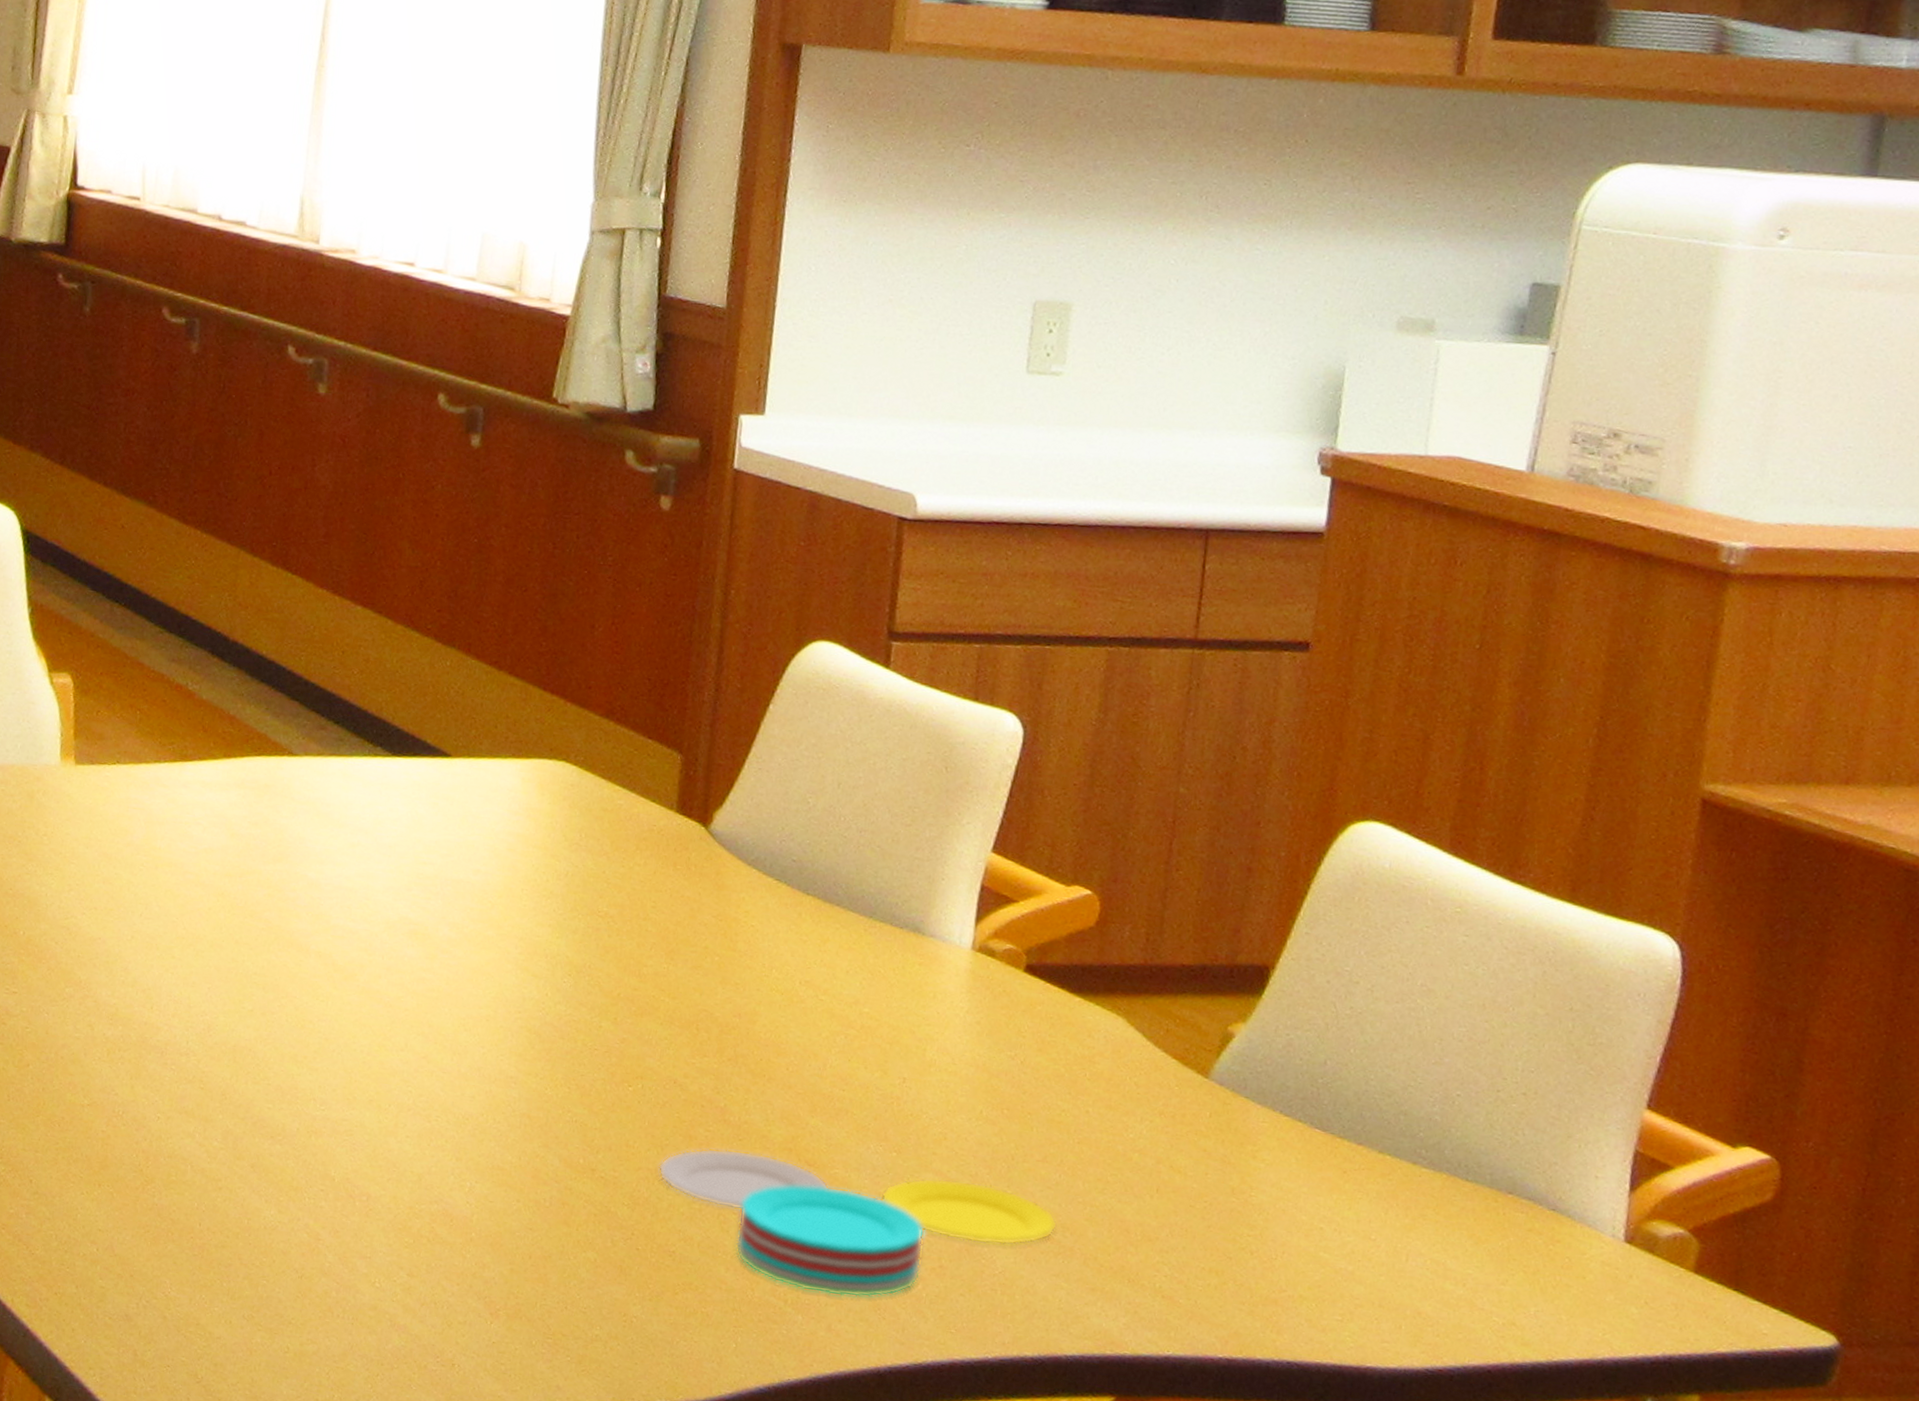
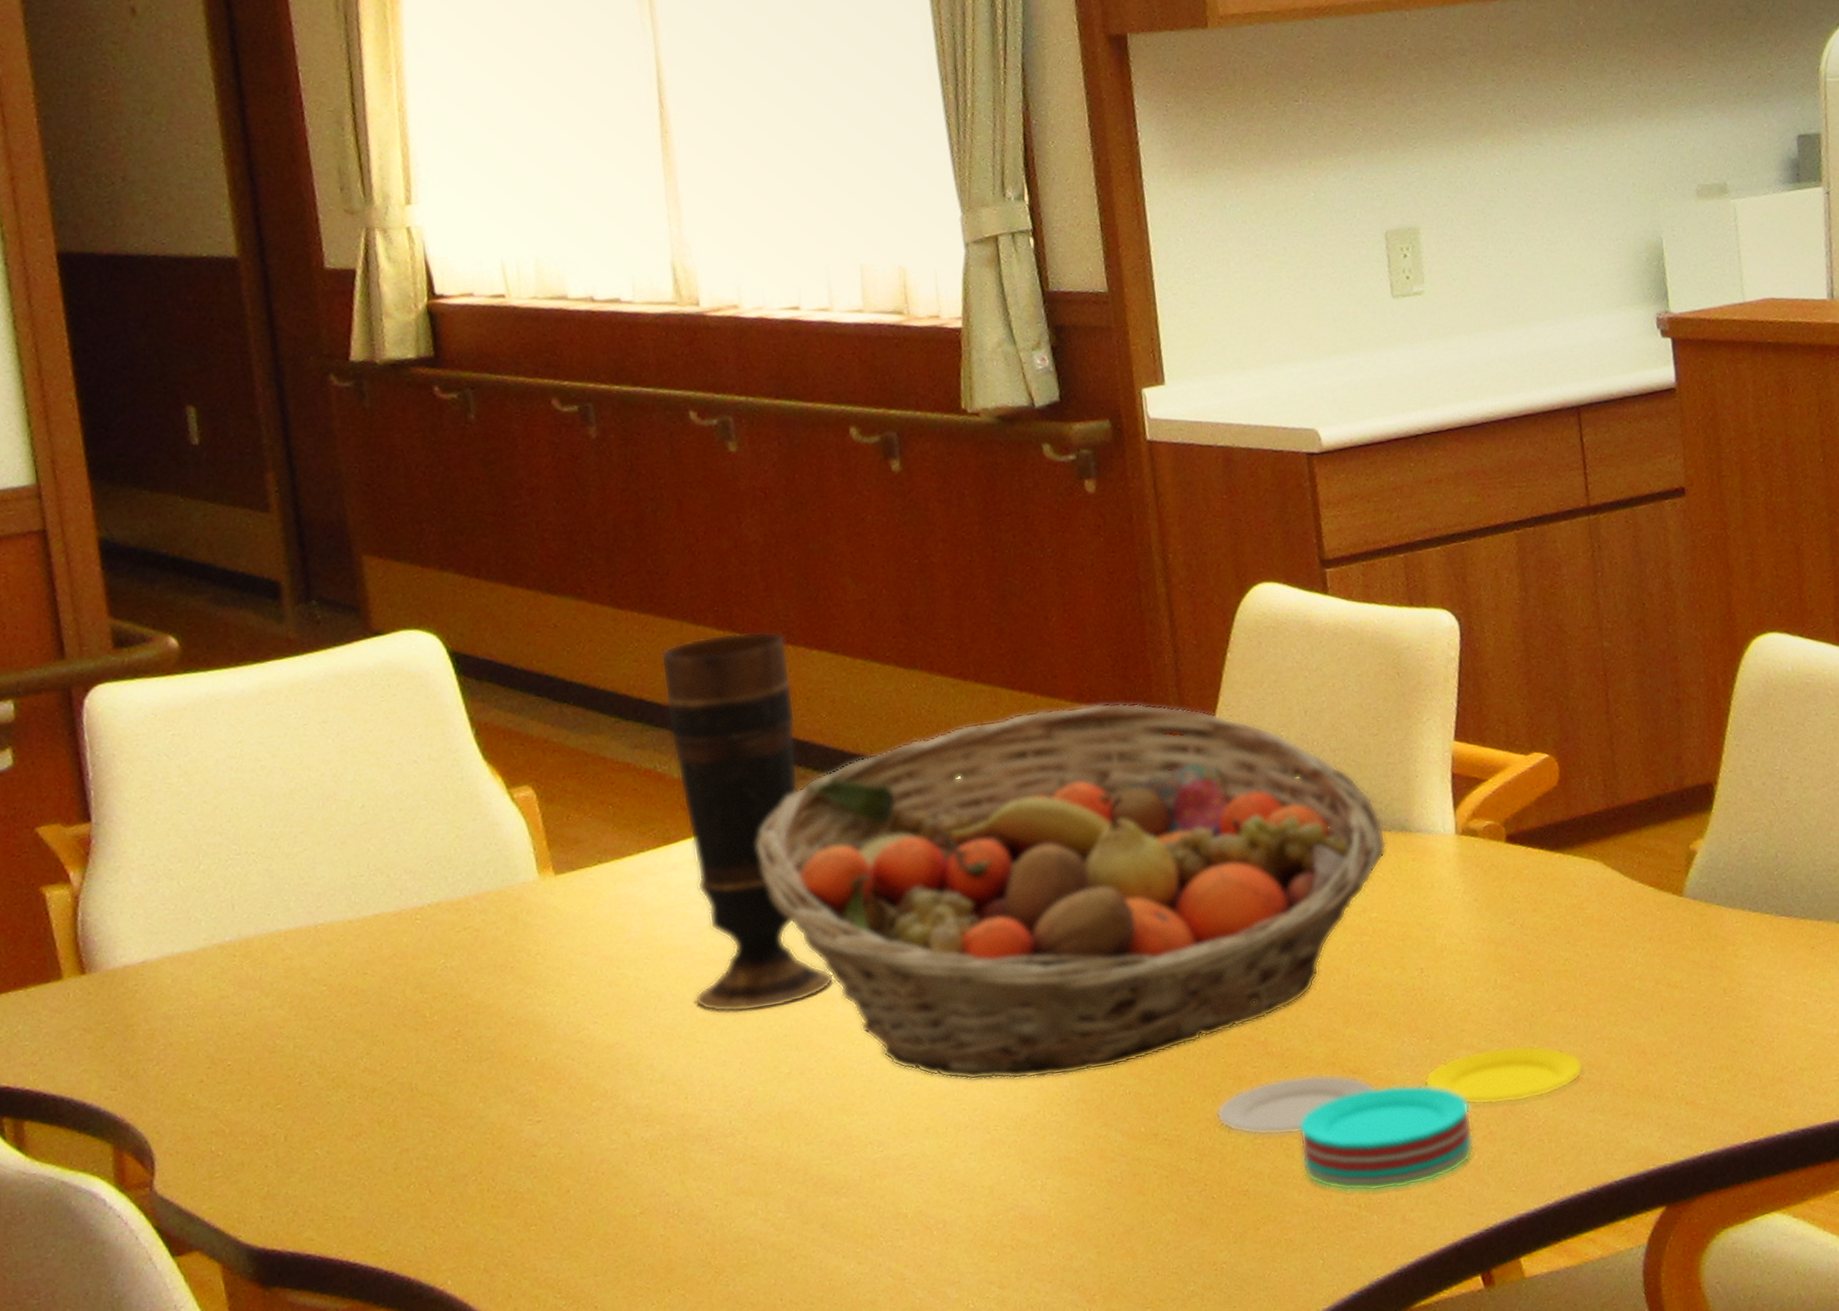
vase: none [178,569,334,945] -> present [660,631,835,1013]
fruit basket: none [265,714,896,1091] -> present [756,702,1387,1080]

